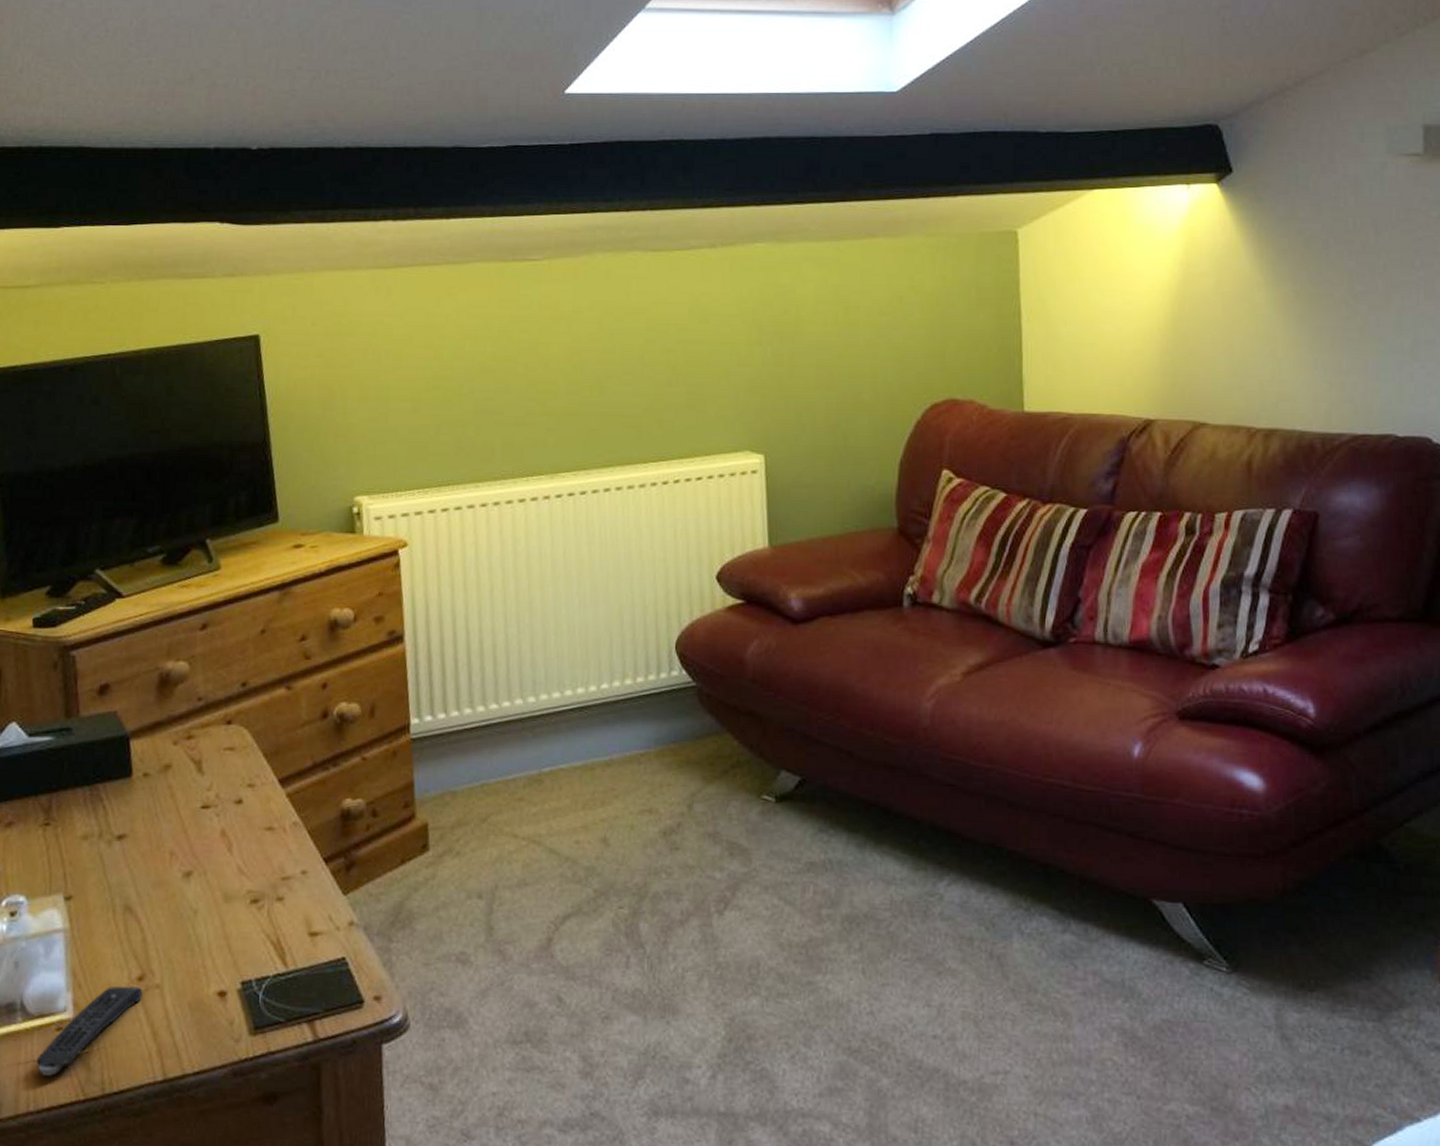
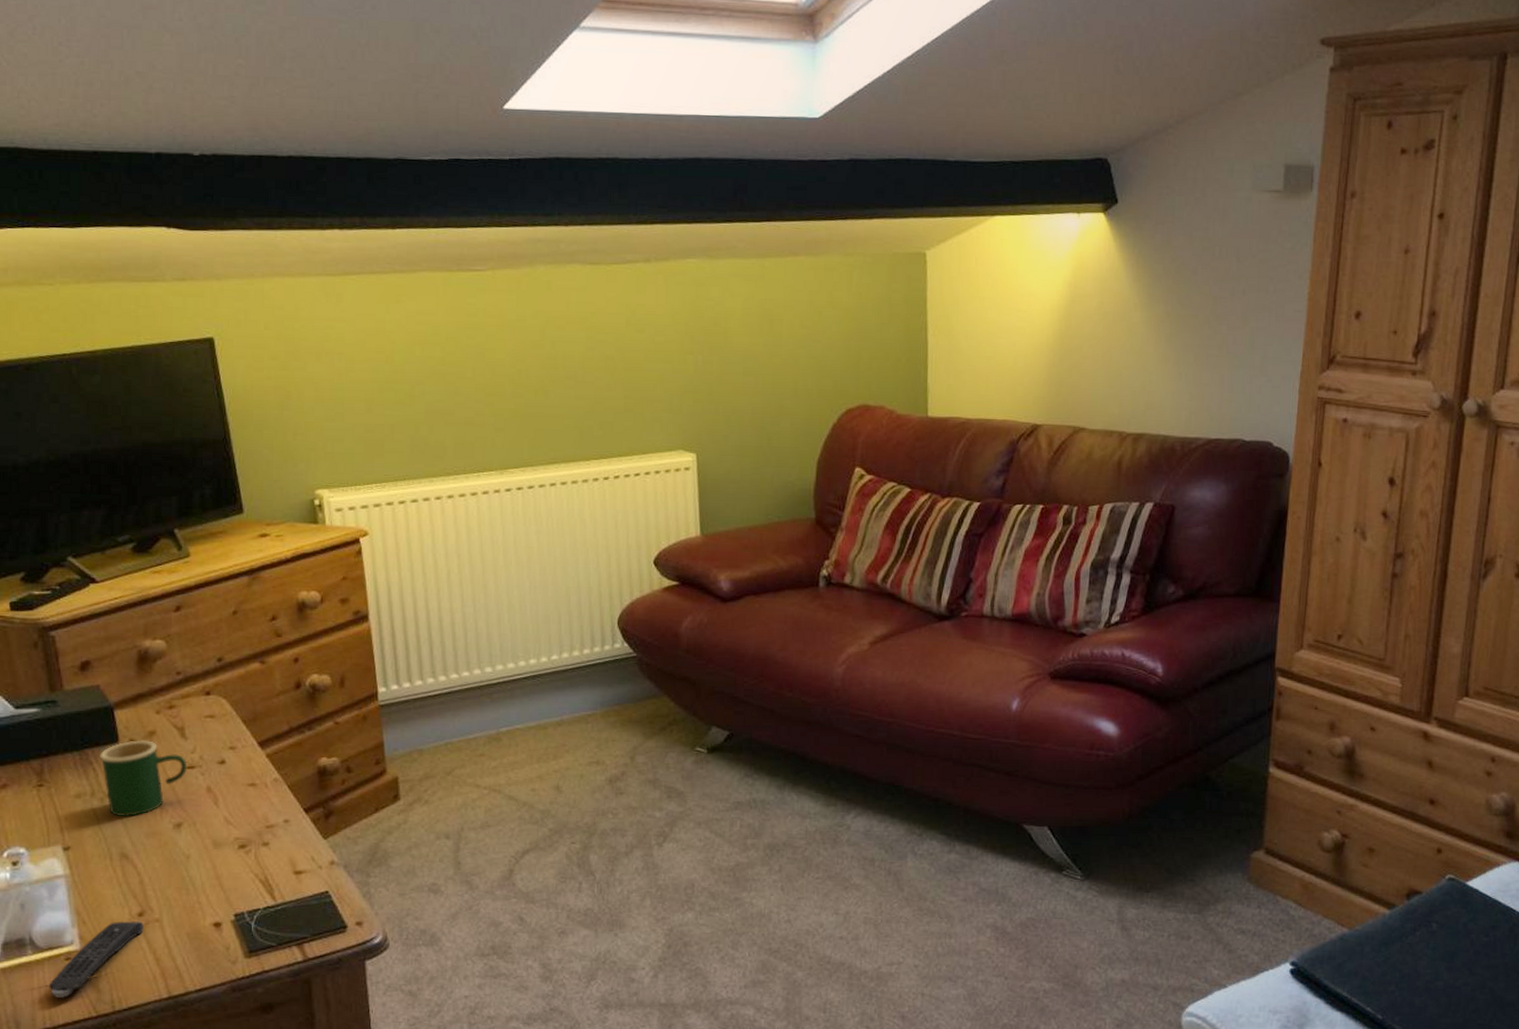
mug: none [111,774,202,862] -> present [100,740,187,816]

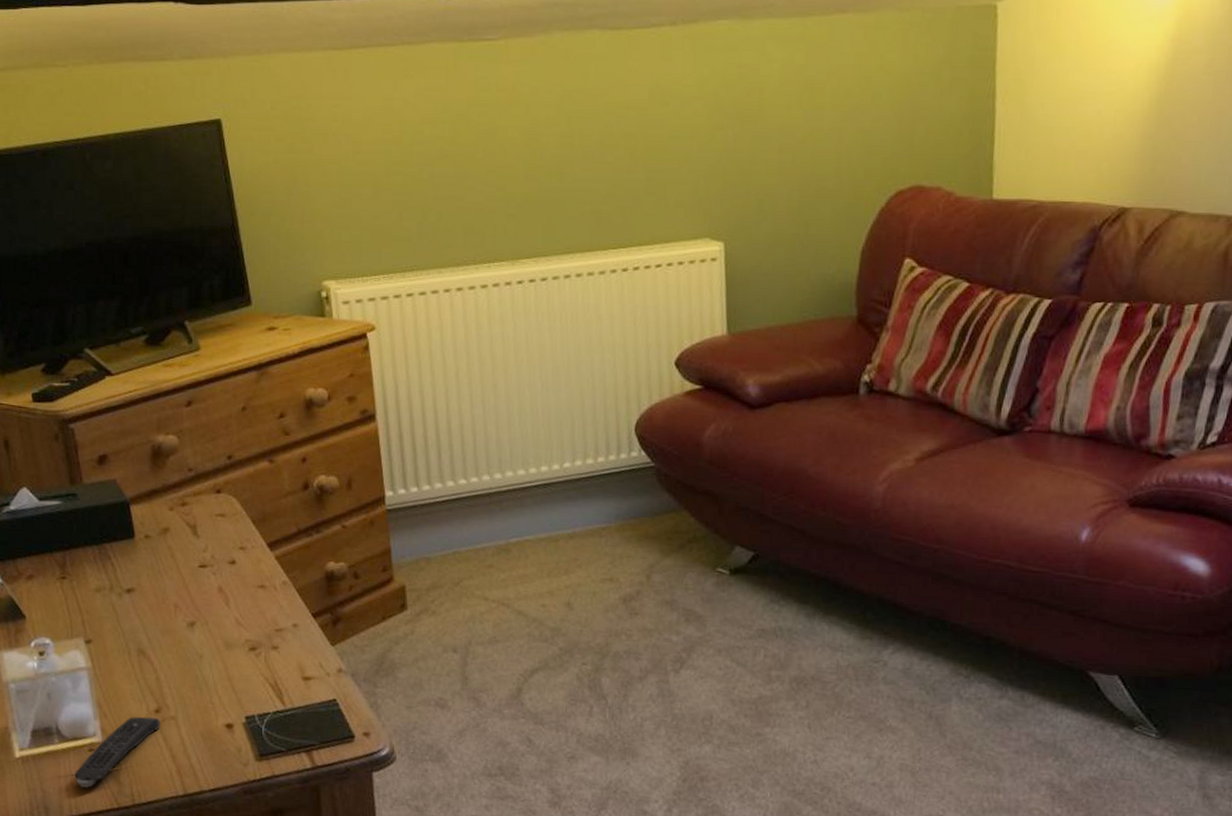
mug: present [100,740,187,816] -> none [117,536,199,613]

